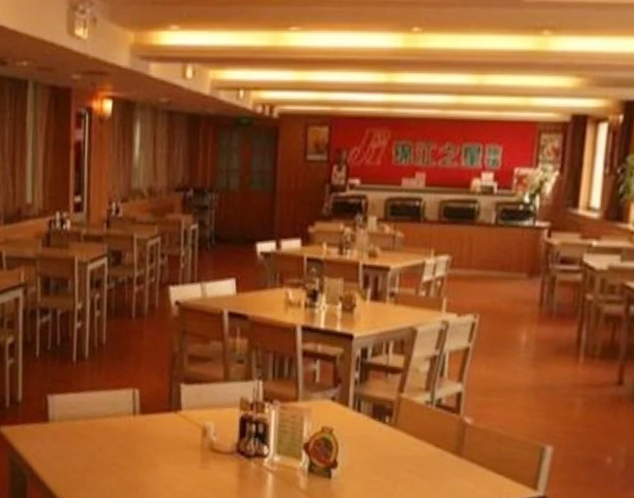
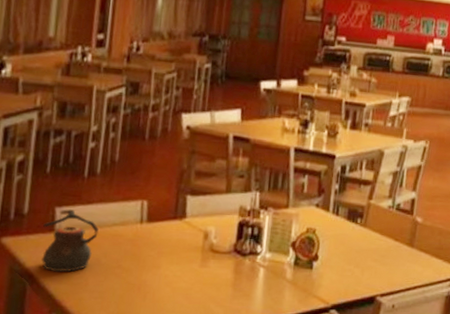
teapot: none [37,397,91,467] -> present [42,209,99,272]

